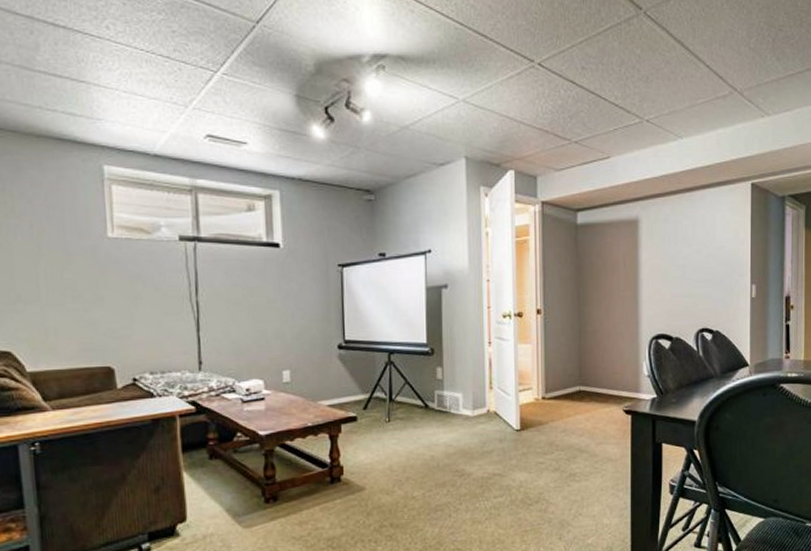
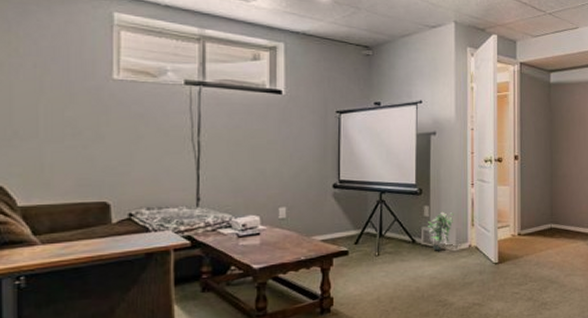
potted plant: none [440,373,470,417] -> present [427,211,454,251]

